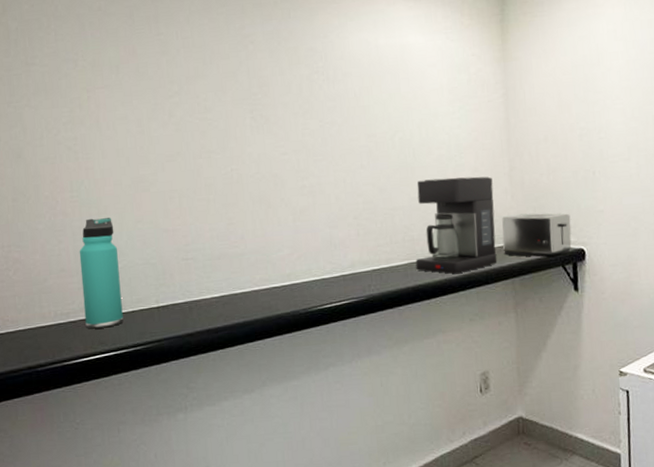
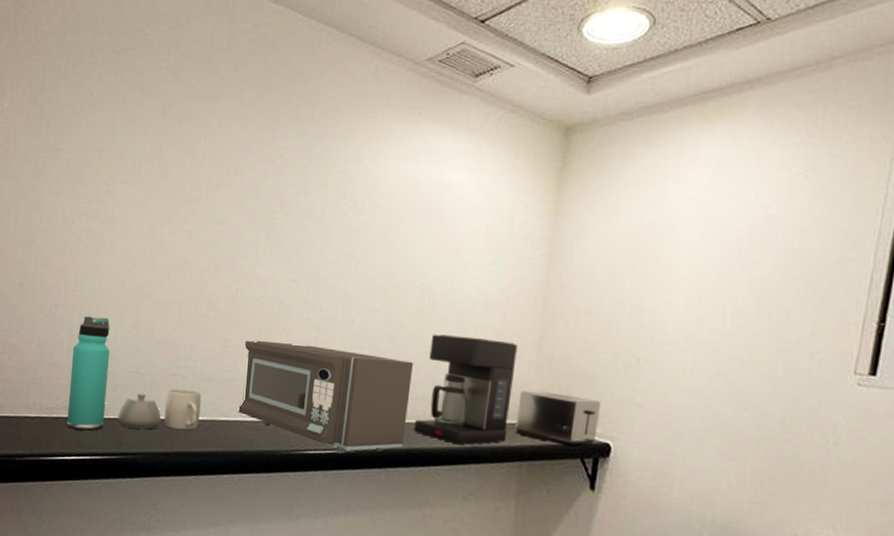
sugar bowl: none [136,282,180,318] -> present [117,392,161,430]
mug: none [180,270,217,310] -> present [163,388,202,430]
microwave: none [248,208,409,302] -> present [238,340,414,454]

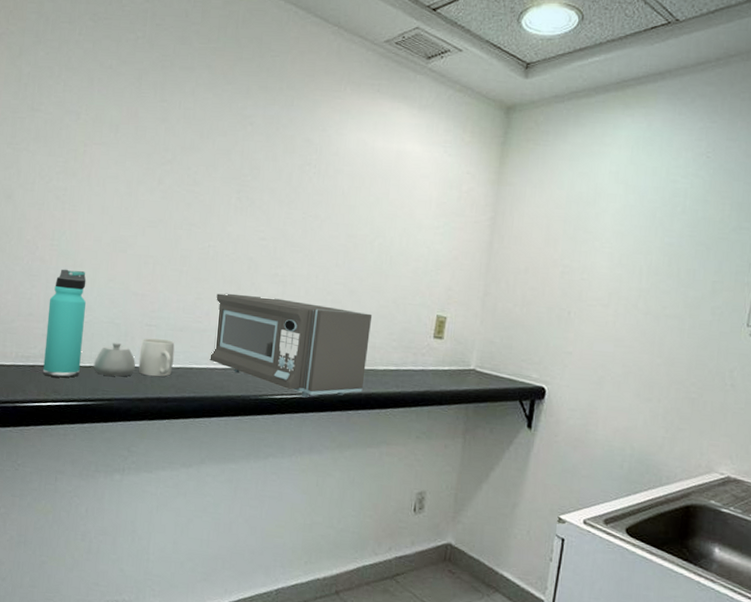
coffee maker: present [414,334,518,445] -> none [372,289,465,389]
toaster: present [515,390,601,448] -> none [463,340,537,391]

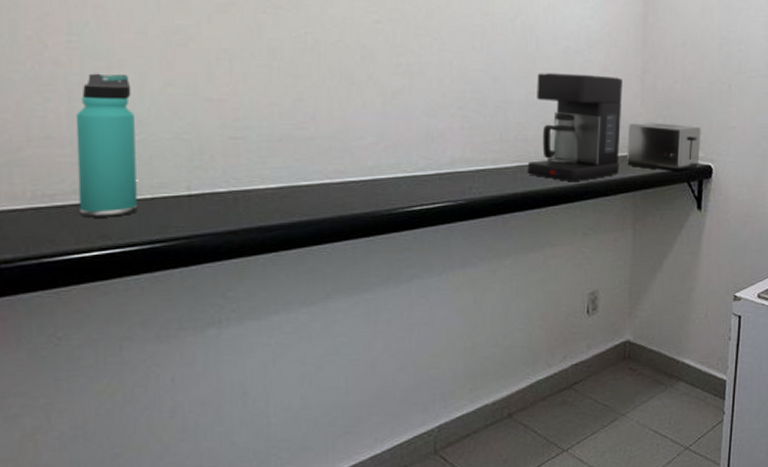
sugar bowl: present [93,342,136,377] -> none [157,163,221,209]
mug: present [138,338,175,377] -> none [223,154,275,202]
microwave: present [209,293,373,398] -> none [323,90,522,206]
coffee maker: none [372,289,465,389] -> present [527,73,623,182]
toaster: none [463,340,537,391] -> present [627,122,701,172]

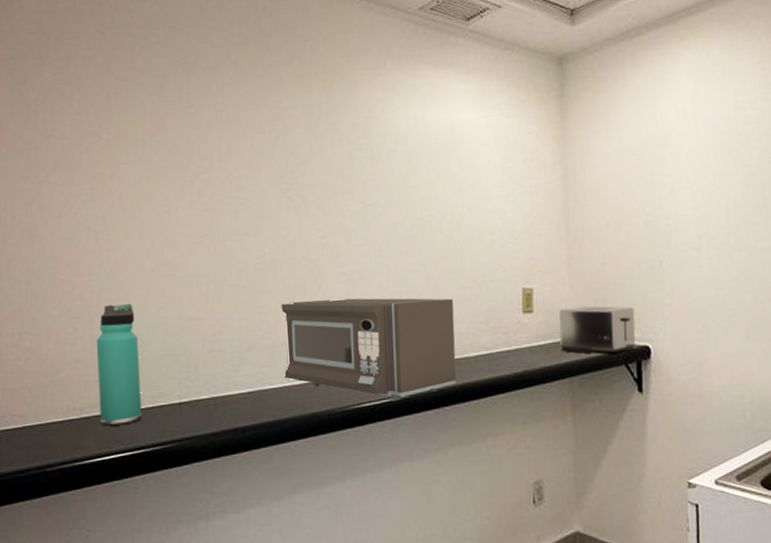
microwave: none [323,90,522,206] -> present [281,298,456,401]
coffee maker: present [527,73,623,182] -> none [463,265,554,372]

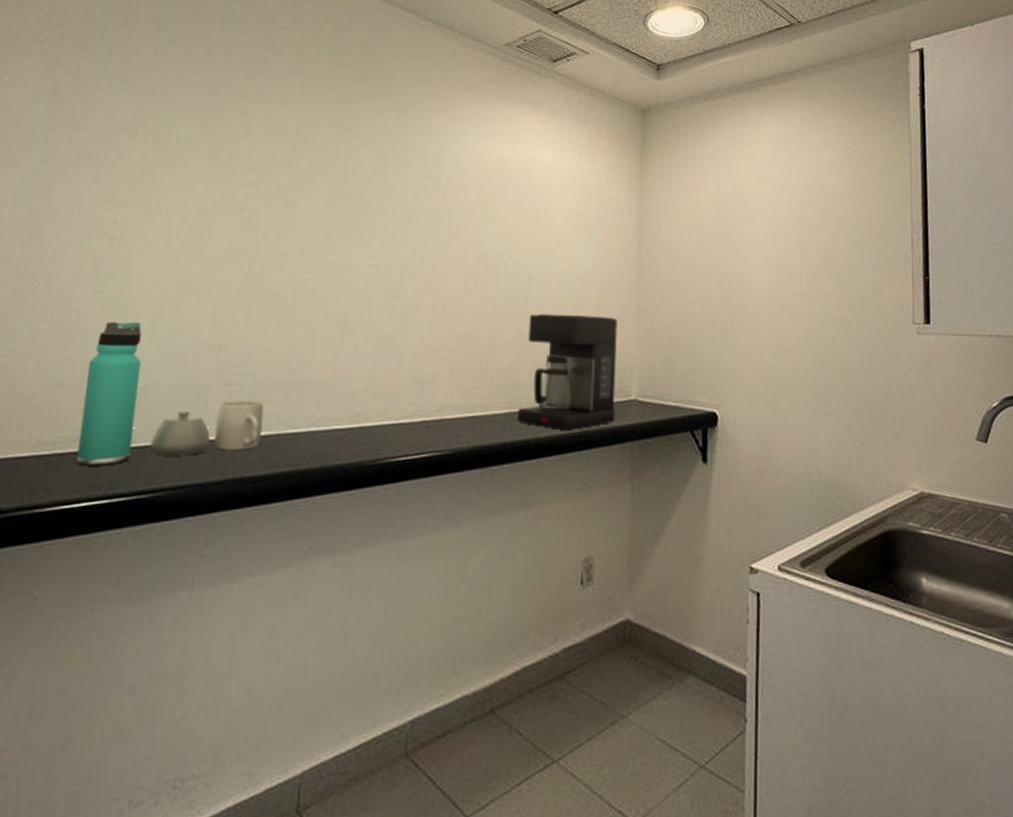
sugar bowl: none [156,375,204,415] -> present [150,410,211,457]
mug: none [205,363,246,407] -> present [213,401,265,451]
microwave: present [281,298,456,401] -> none [311,335,513,456]
coffee maker: none [463,265,554,372] -> present [517,314,617,431]
toaster: present [558,306,636,356] -> none [623,365,703,420]

